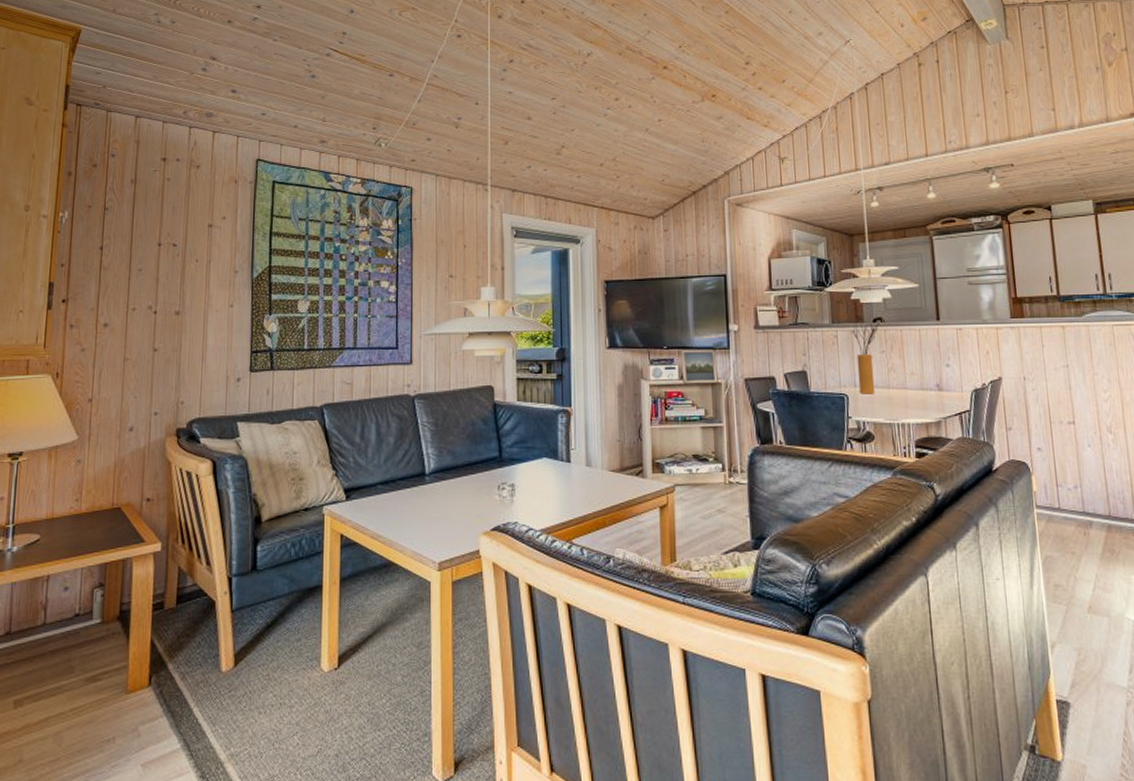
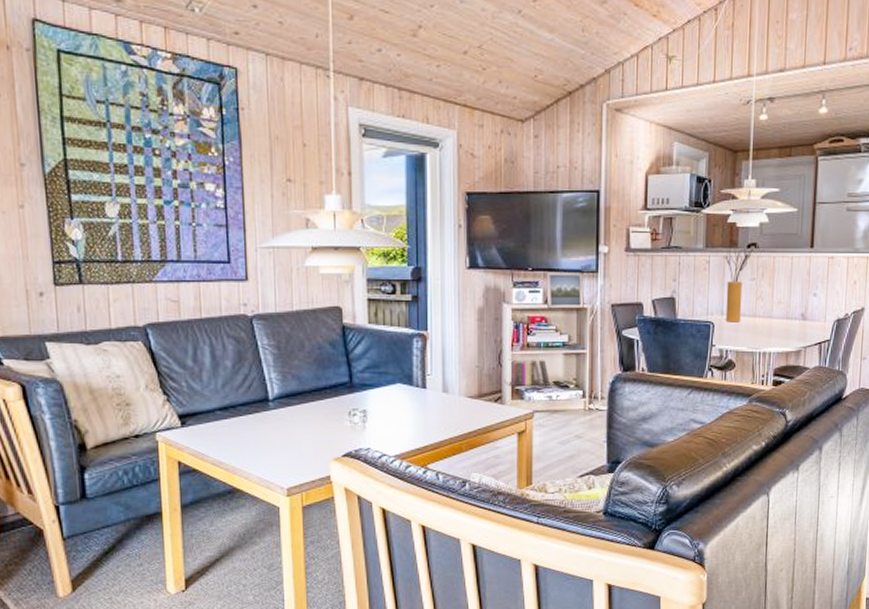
books: none [645,433,689,460] -> present [504,359,549,386]

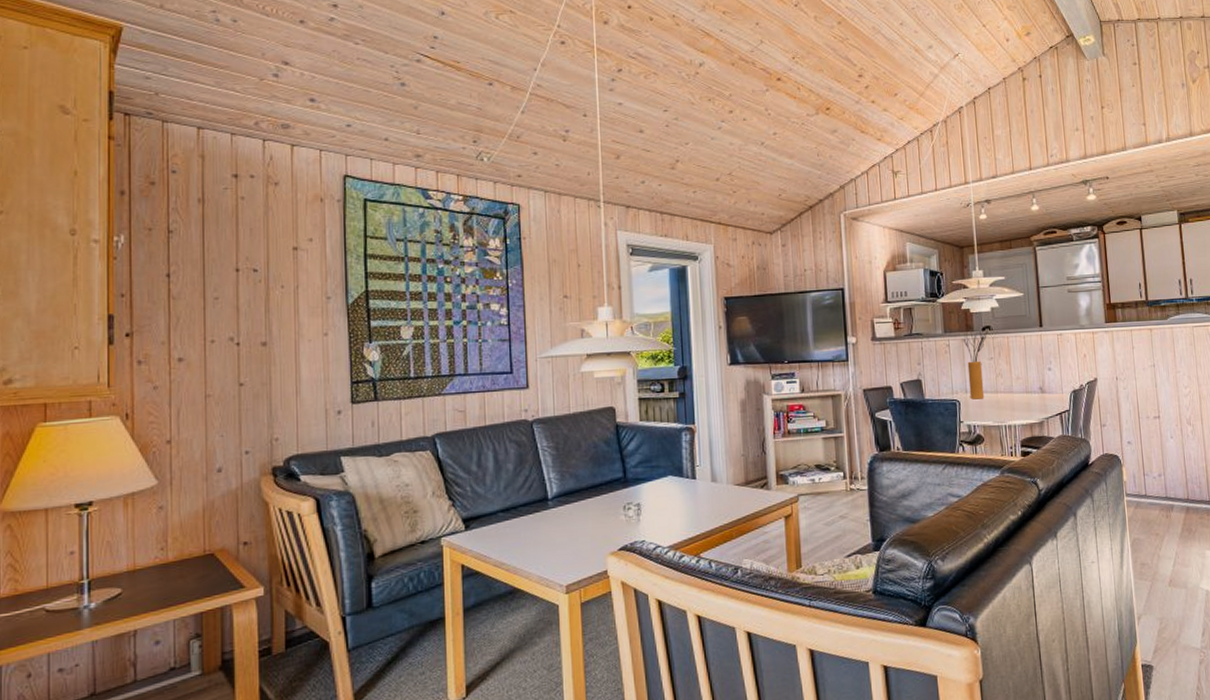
books: present [504,359,549,386] -> none [769,444,811,472]
picture frame: present [546,271,584,309] -> none [801,361,838,397]

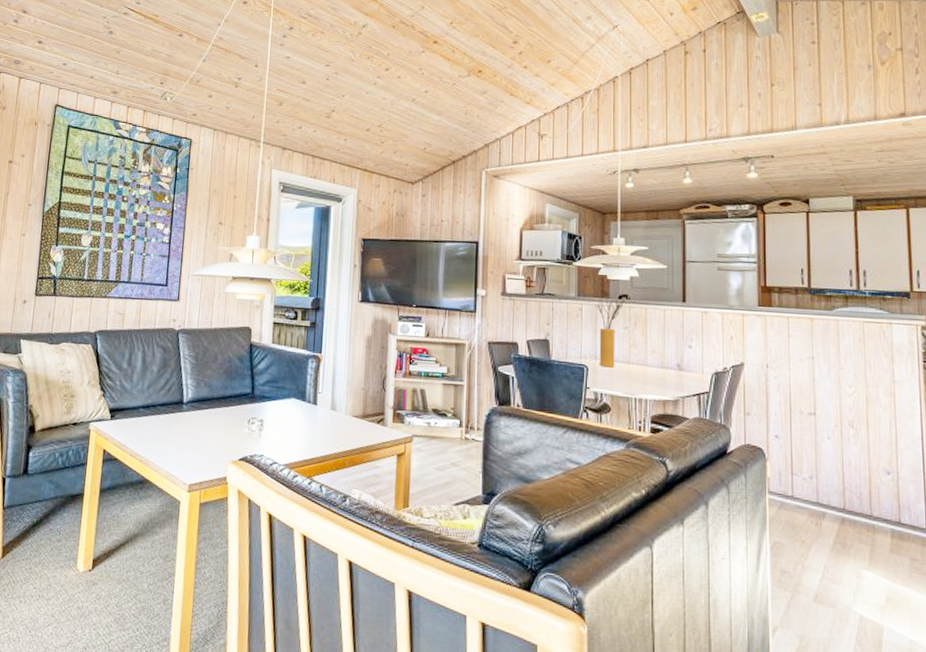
books: none [769,444,811,472] -> present [387,385,429,412]

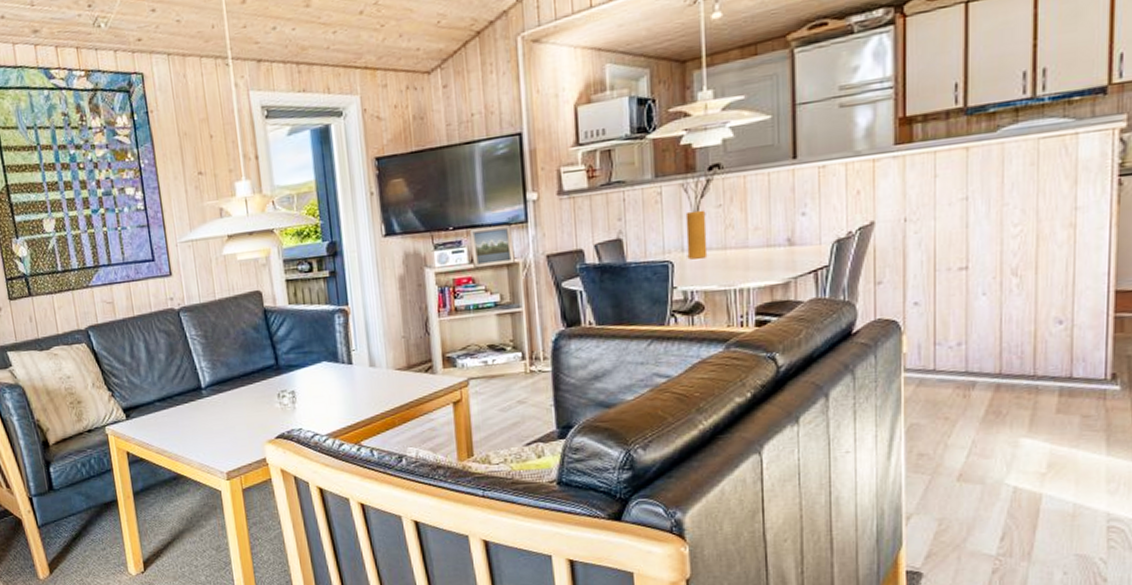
books: present [387,385,429,412] -> none [433,322,483,355]
picture frame: none [428,309,463,344] -> present [469,223,515,269]

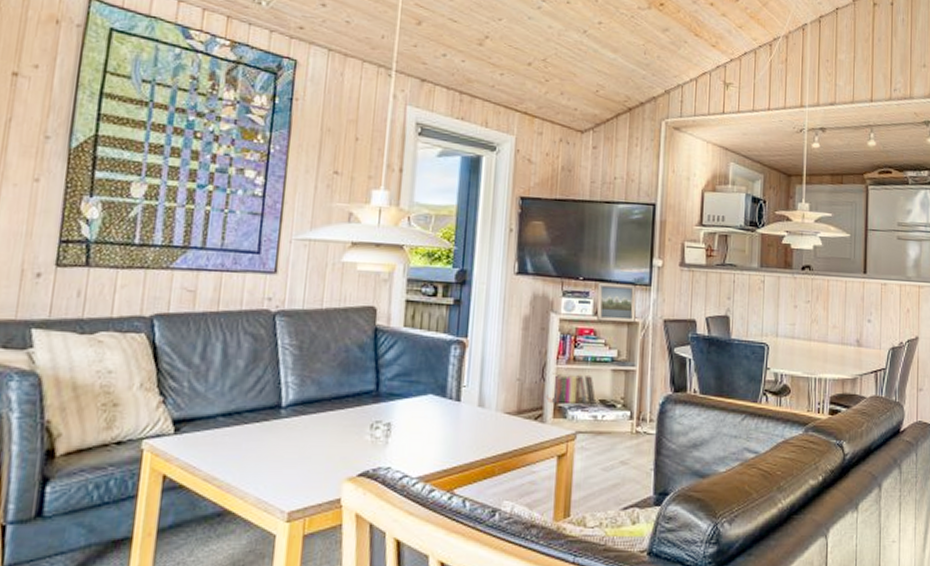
books: none [433,322,483,355] -> present [546,373,595,404]
vase: present [681,169,717,260] -> none [780,266,808,346]

